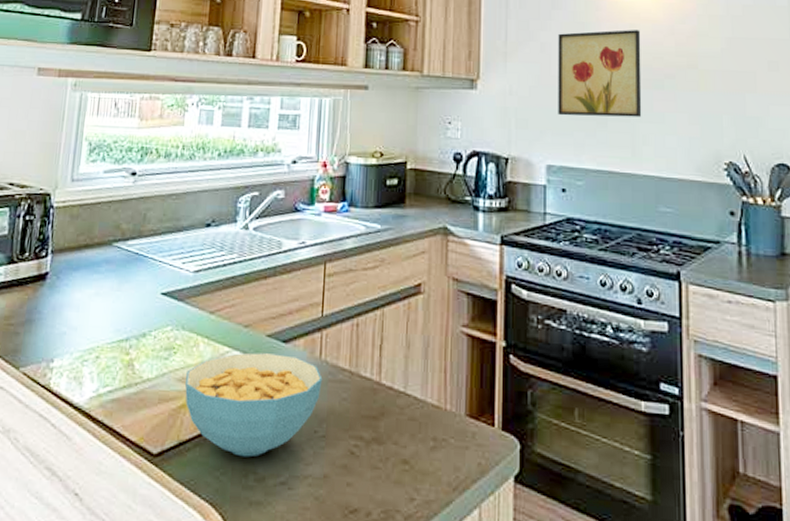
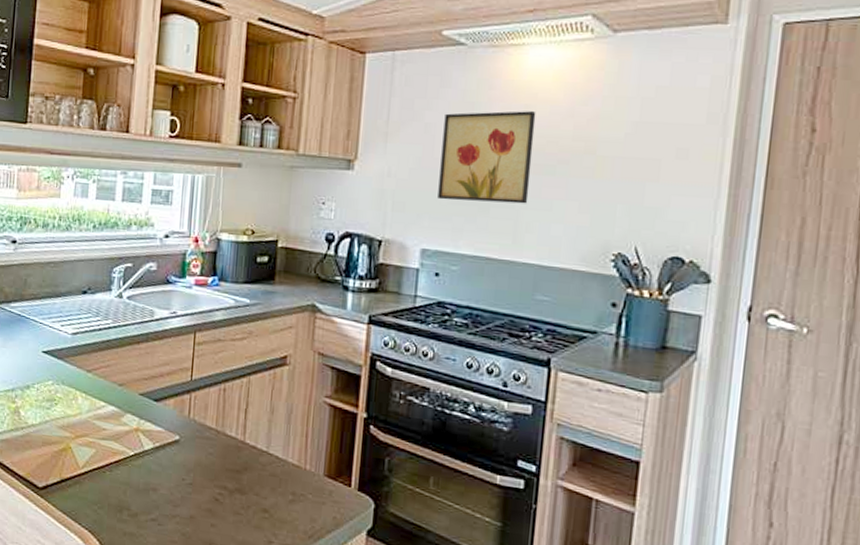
cereal bowl: present [185,352,323,457] -> none [66,408,191,496]

